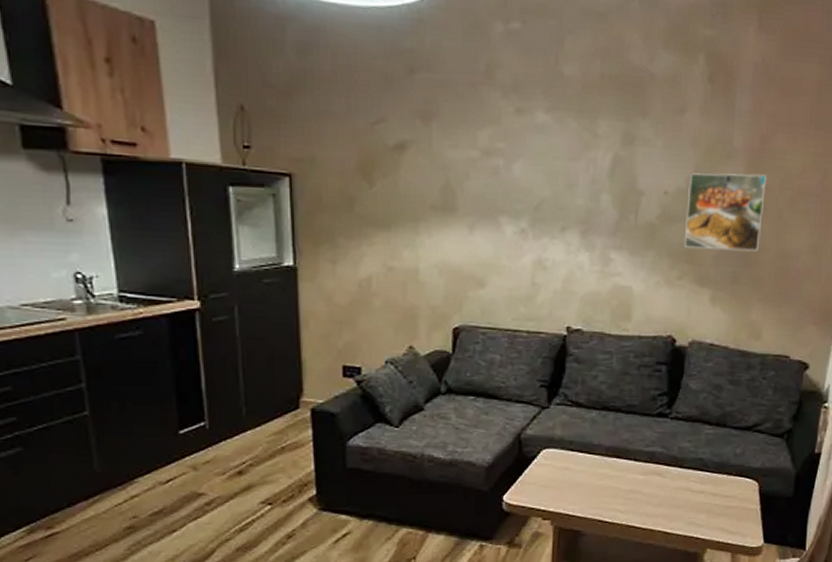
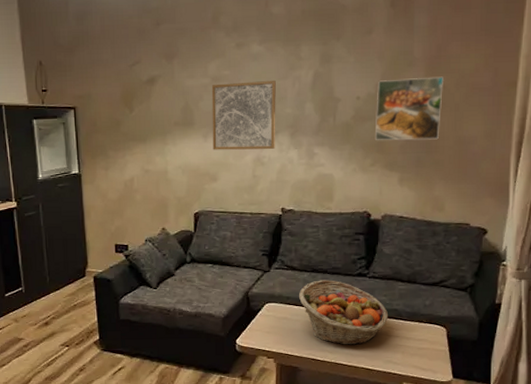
wall art: none [480,159,565,250] -> present [211,80,276,150]
fruit basket: none [585,420,693,503] -> present [299,280,389,345]

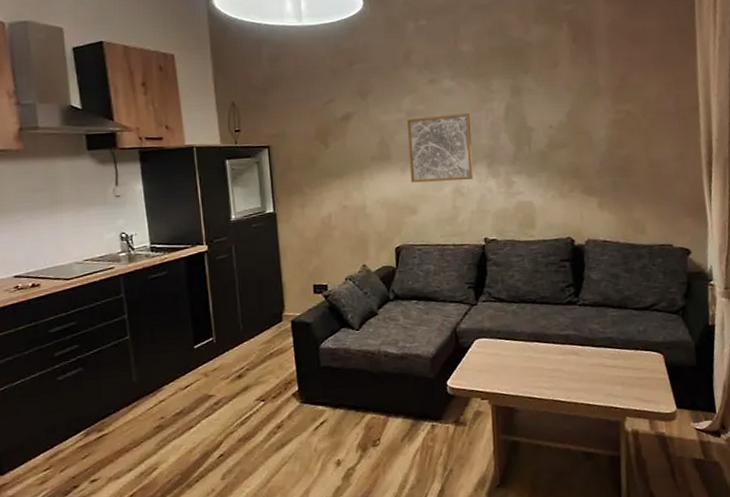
fruit basket: present [299,280,389,345] -> none [509,310,604,380]
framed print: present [374,76,443,141] -> none [568,104,632,167]

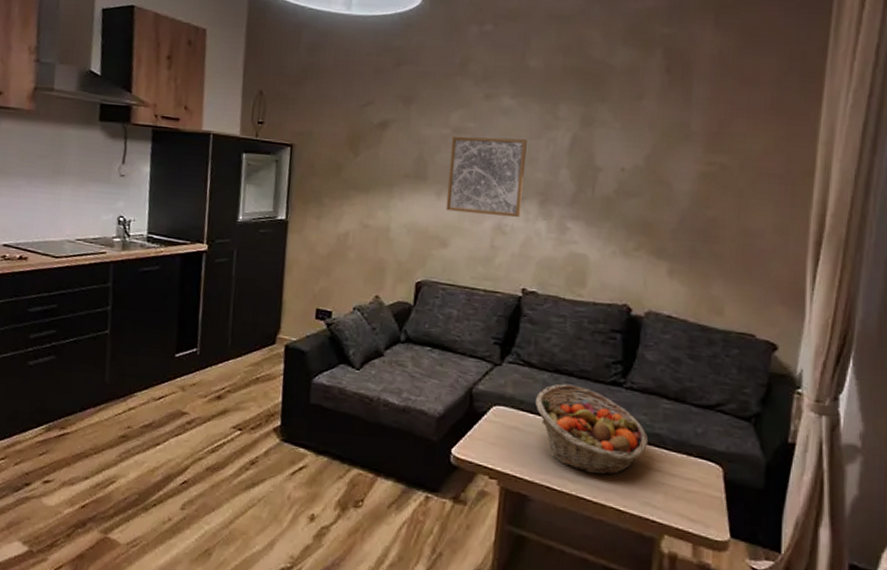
fruit basket: none [509,310,604,380] -> present [536,384,649,476]

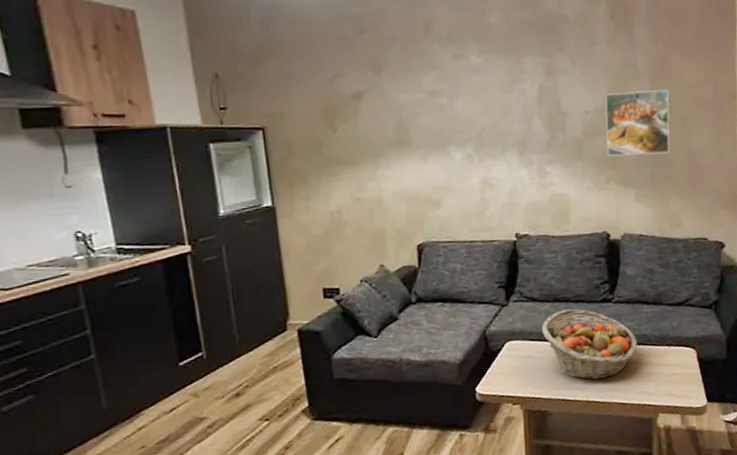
wall art: present [446,136,527,217] -> none [428,94,504,173]
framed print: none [640,152,726,228] -> present [605,89,670,156]

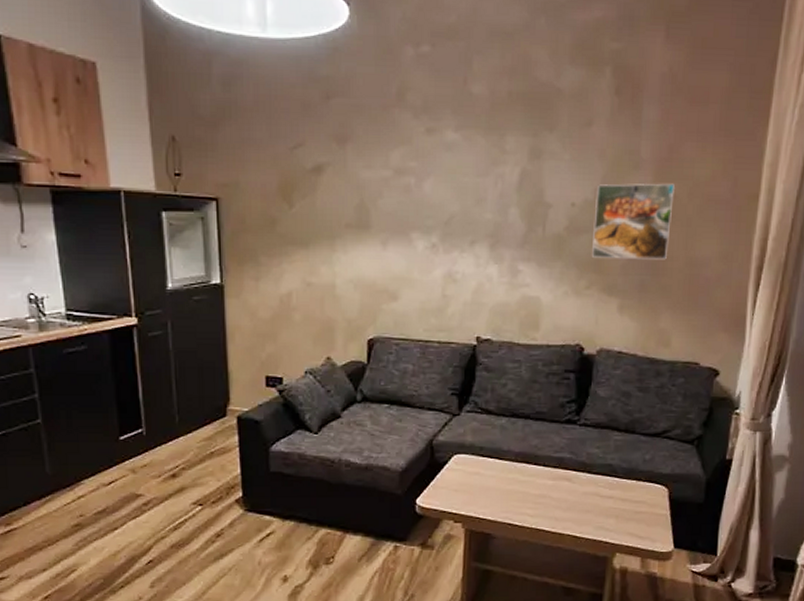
fruit basket: present [542,309,638,380] -> none [495,427,602,507]

